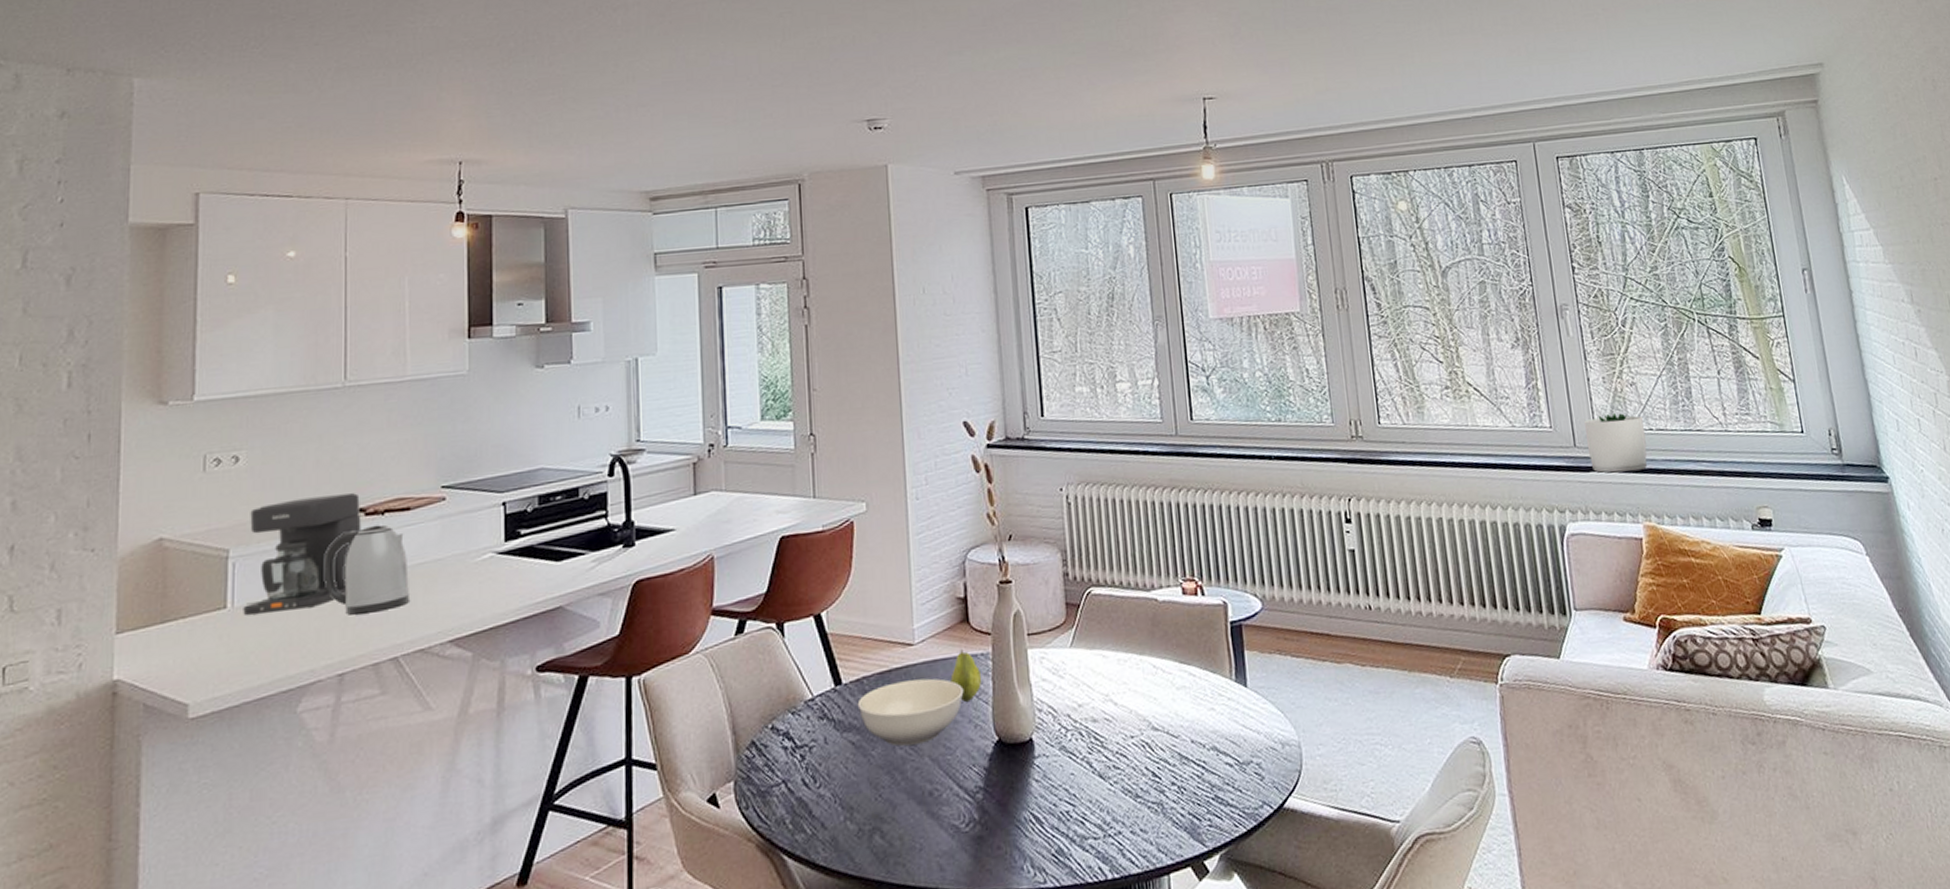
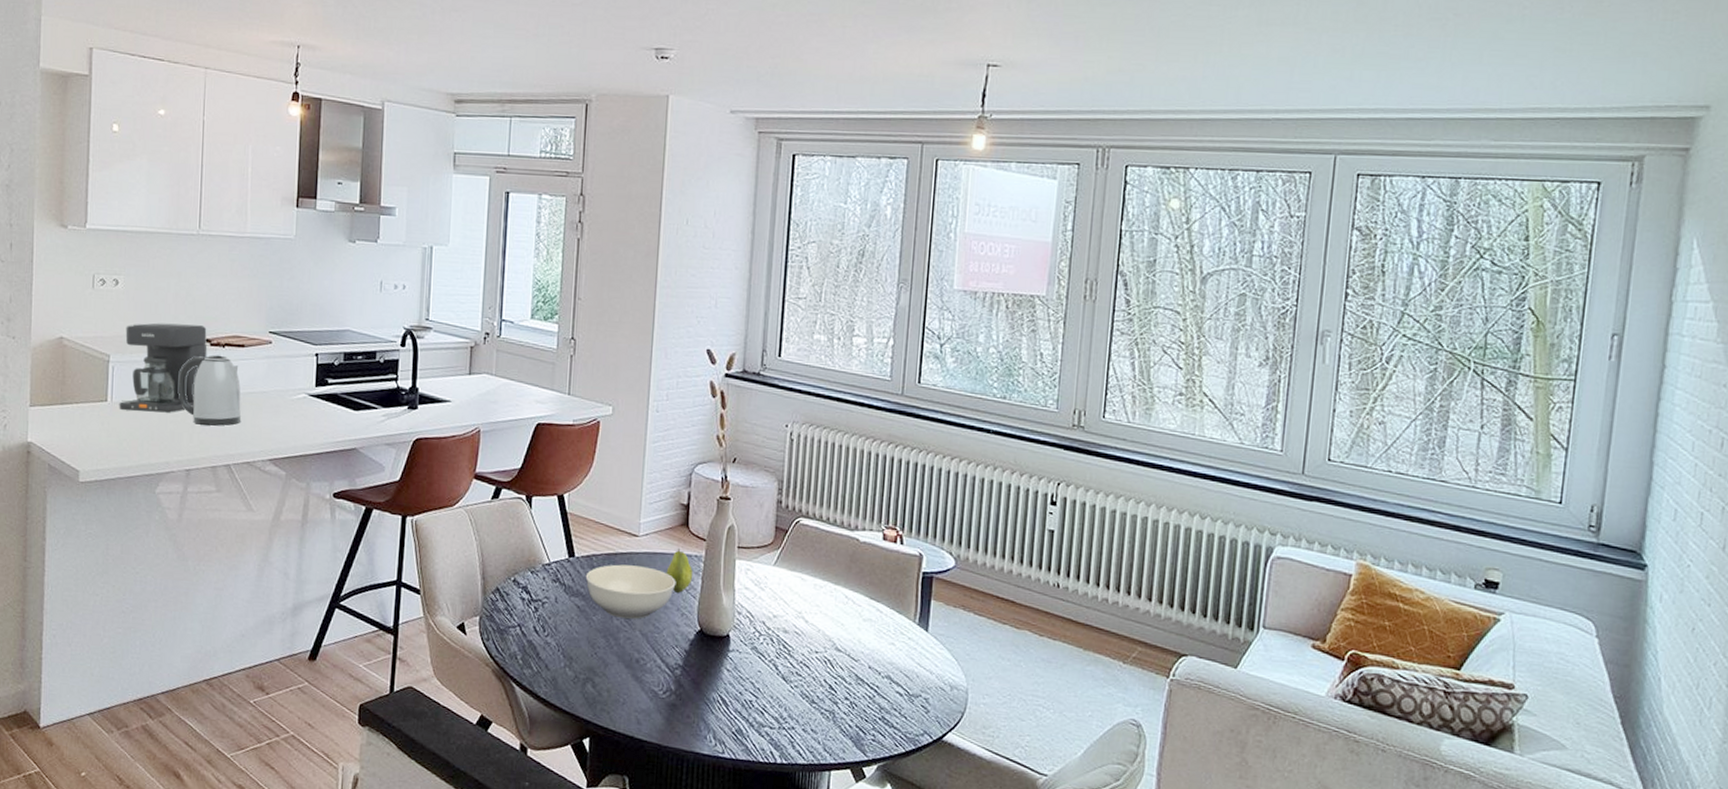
planter: present [1584,412,1647,473] -> none [1315,448,1383,509]

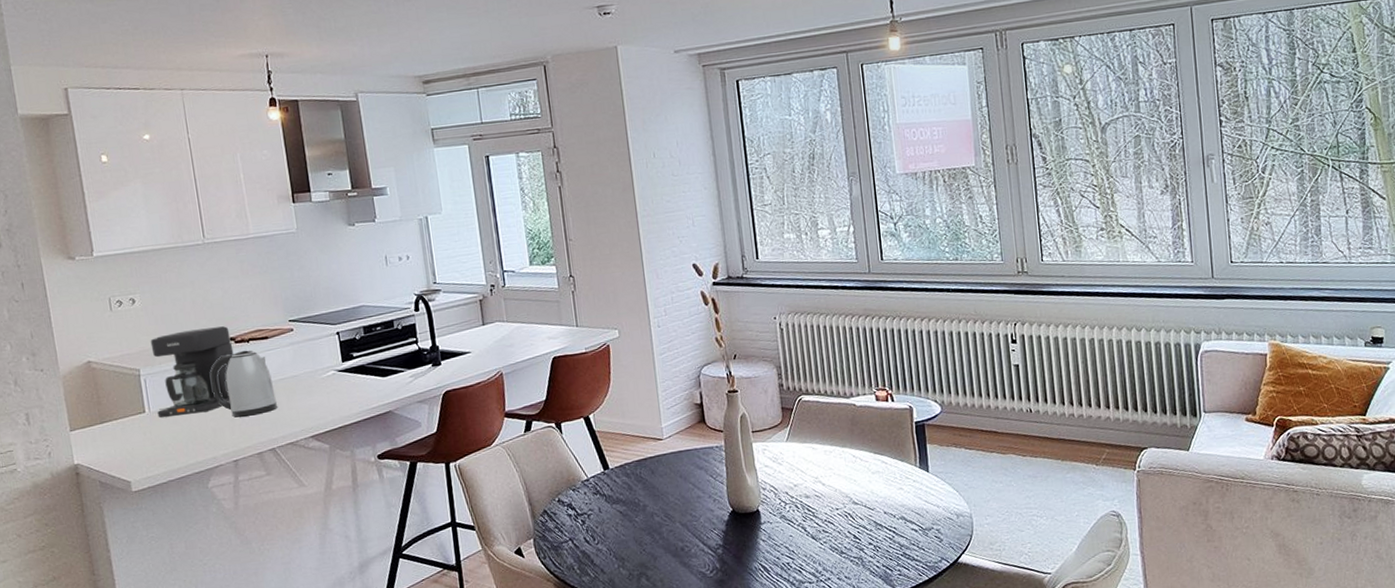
bowl: present [585,564,676,619] -> none [622,464,704,515]
fruit: present [666,547,693,593] -> none [693,442,718,482]

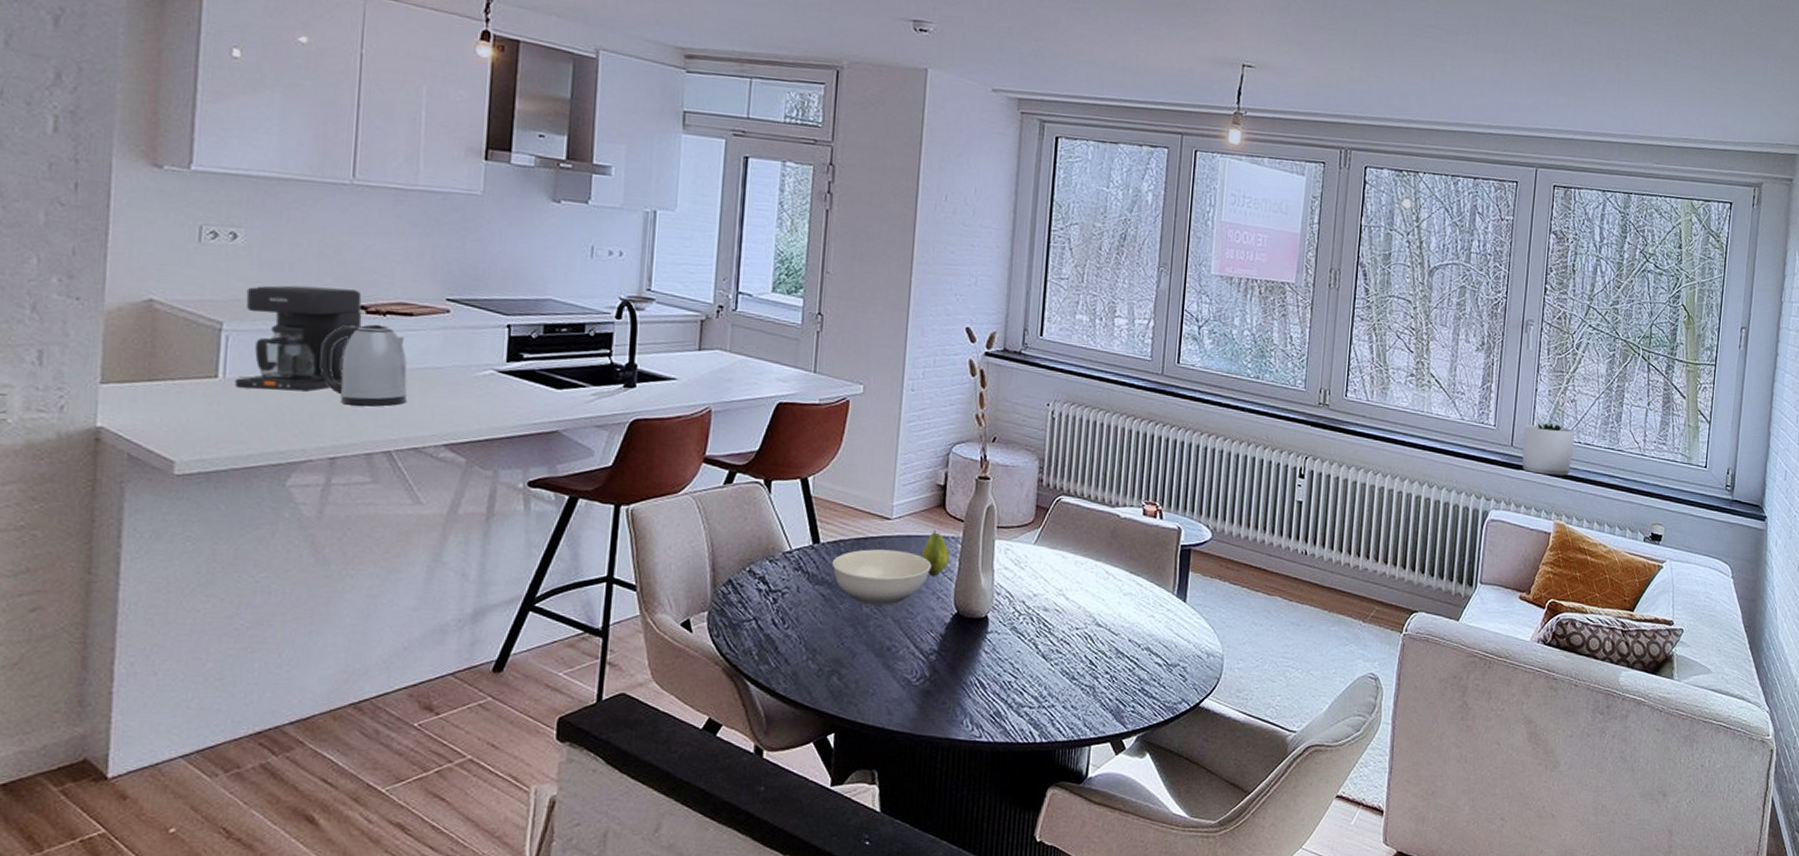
bowl: none [622,464,704,515] -> present [831,549,932,605]
fruit: none [693,442,718,482] -> present [921,529,950,576]
planter: none [1222,248,1277,300] -> present [1522,422,1575,476]

